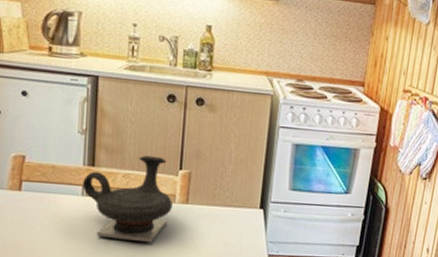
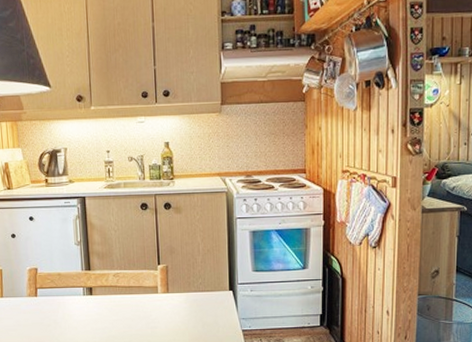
teapot: present [83,155,173,243] -> none [83,256,156,329]

